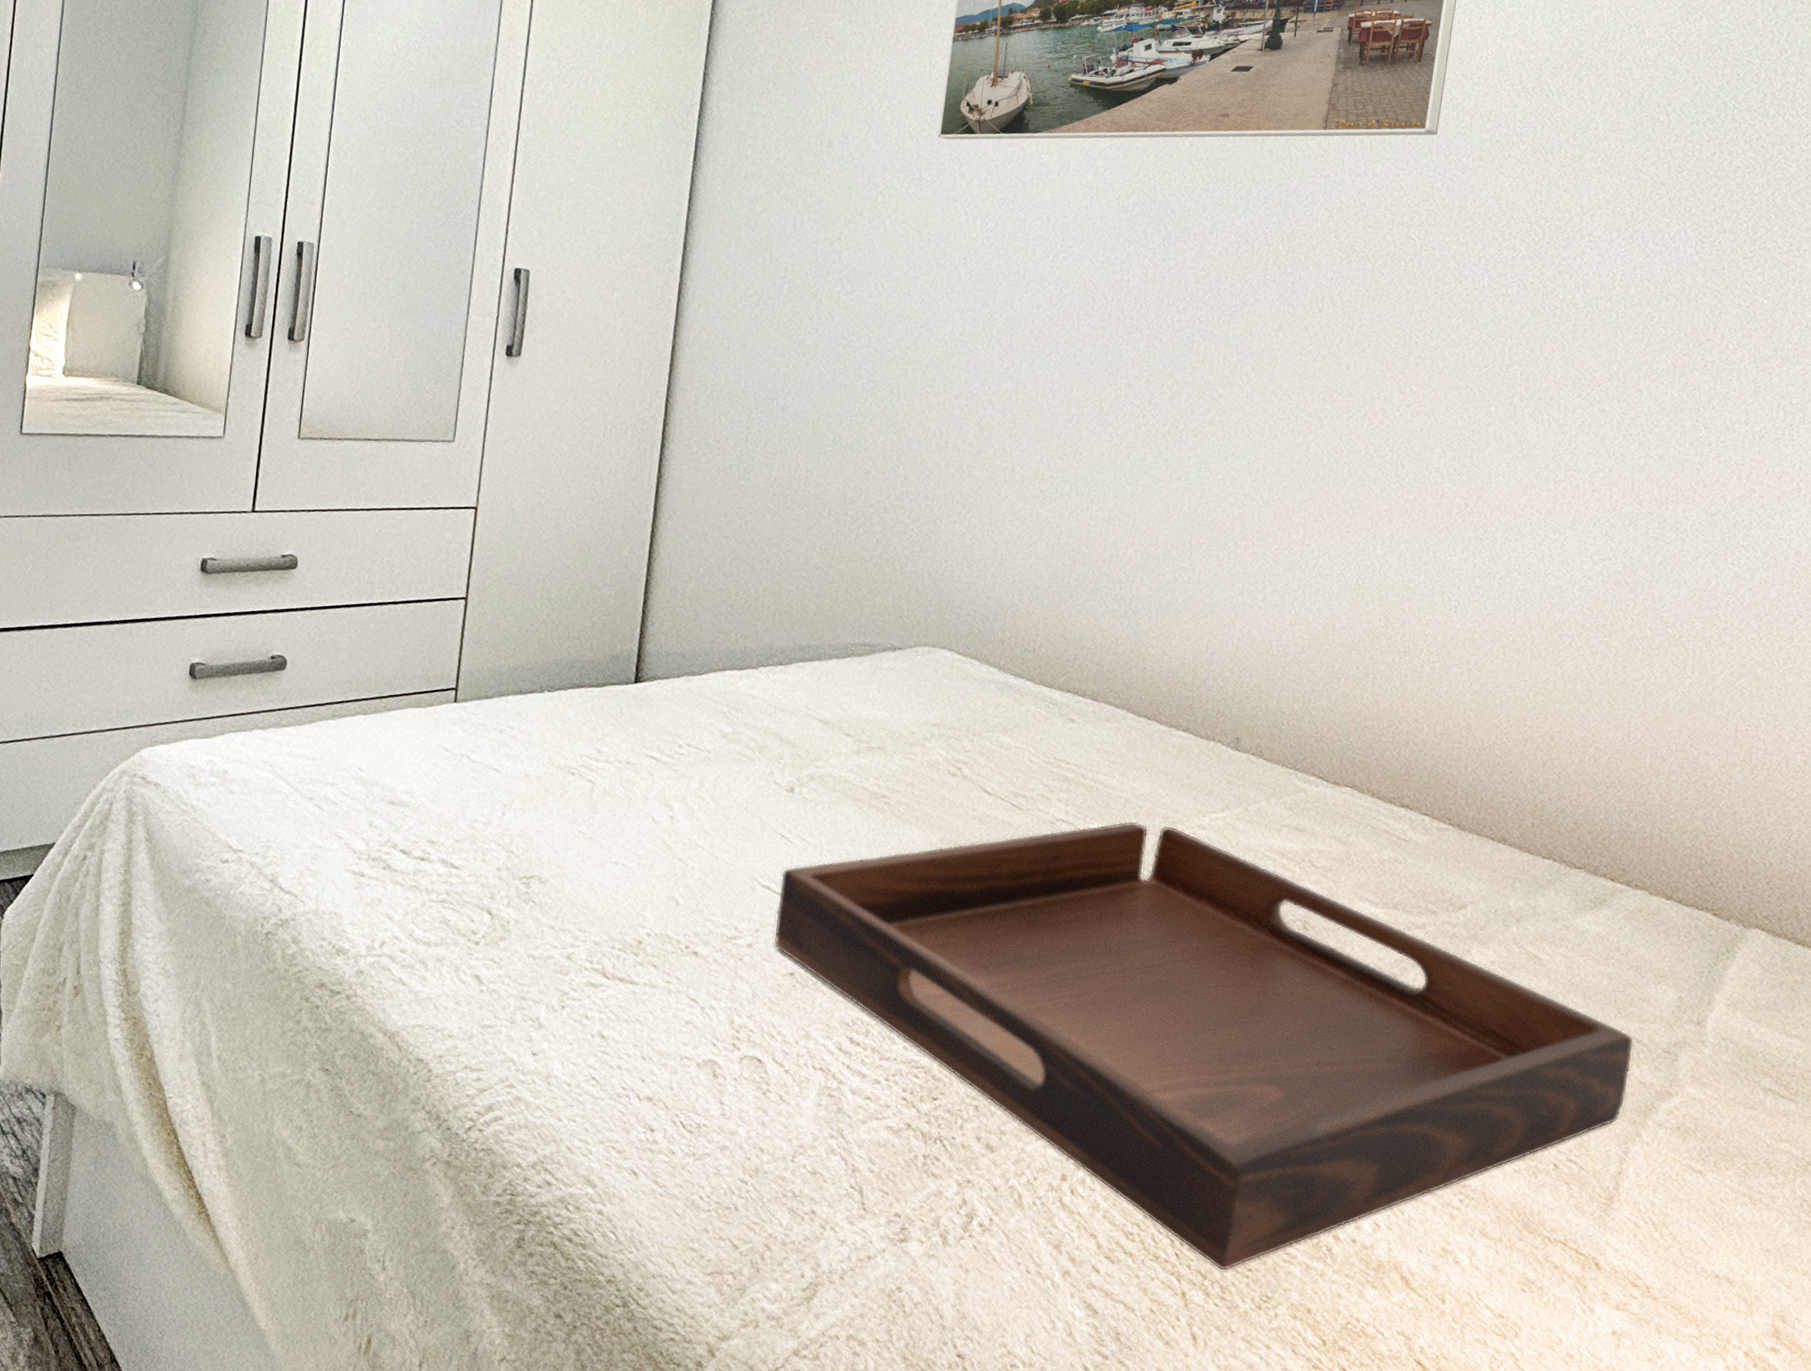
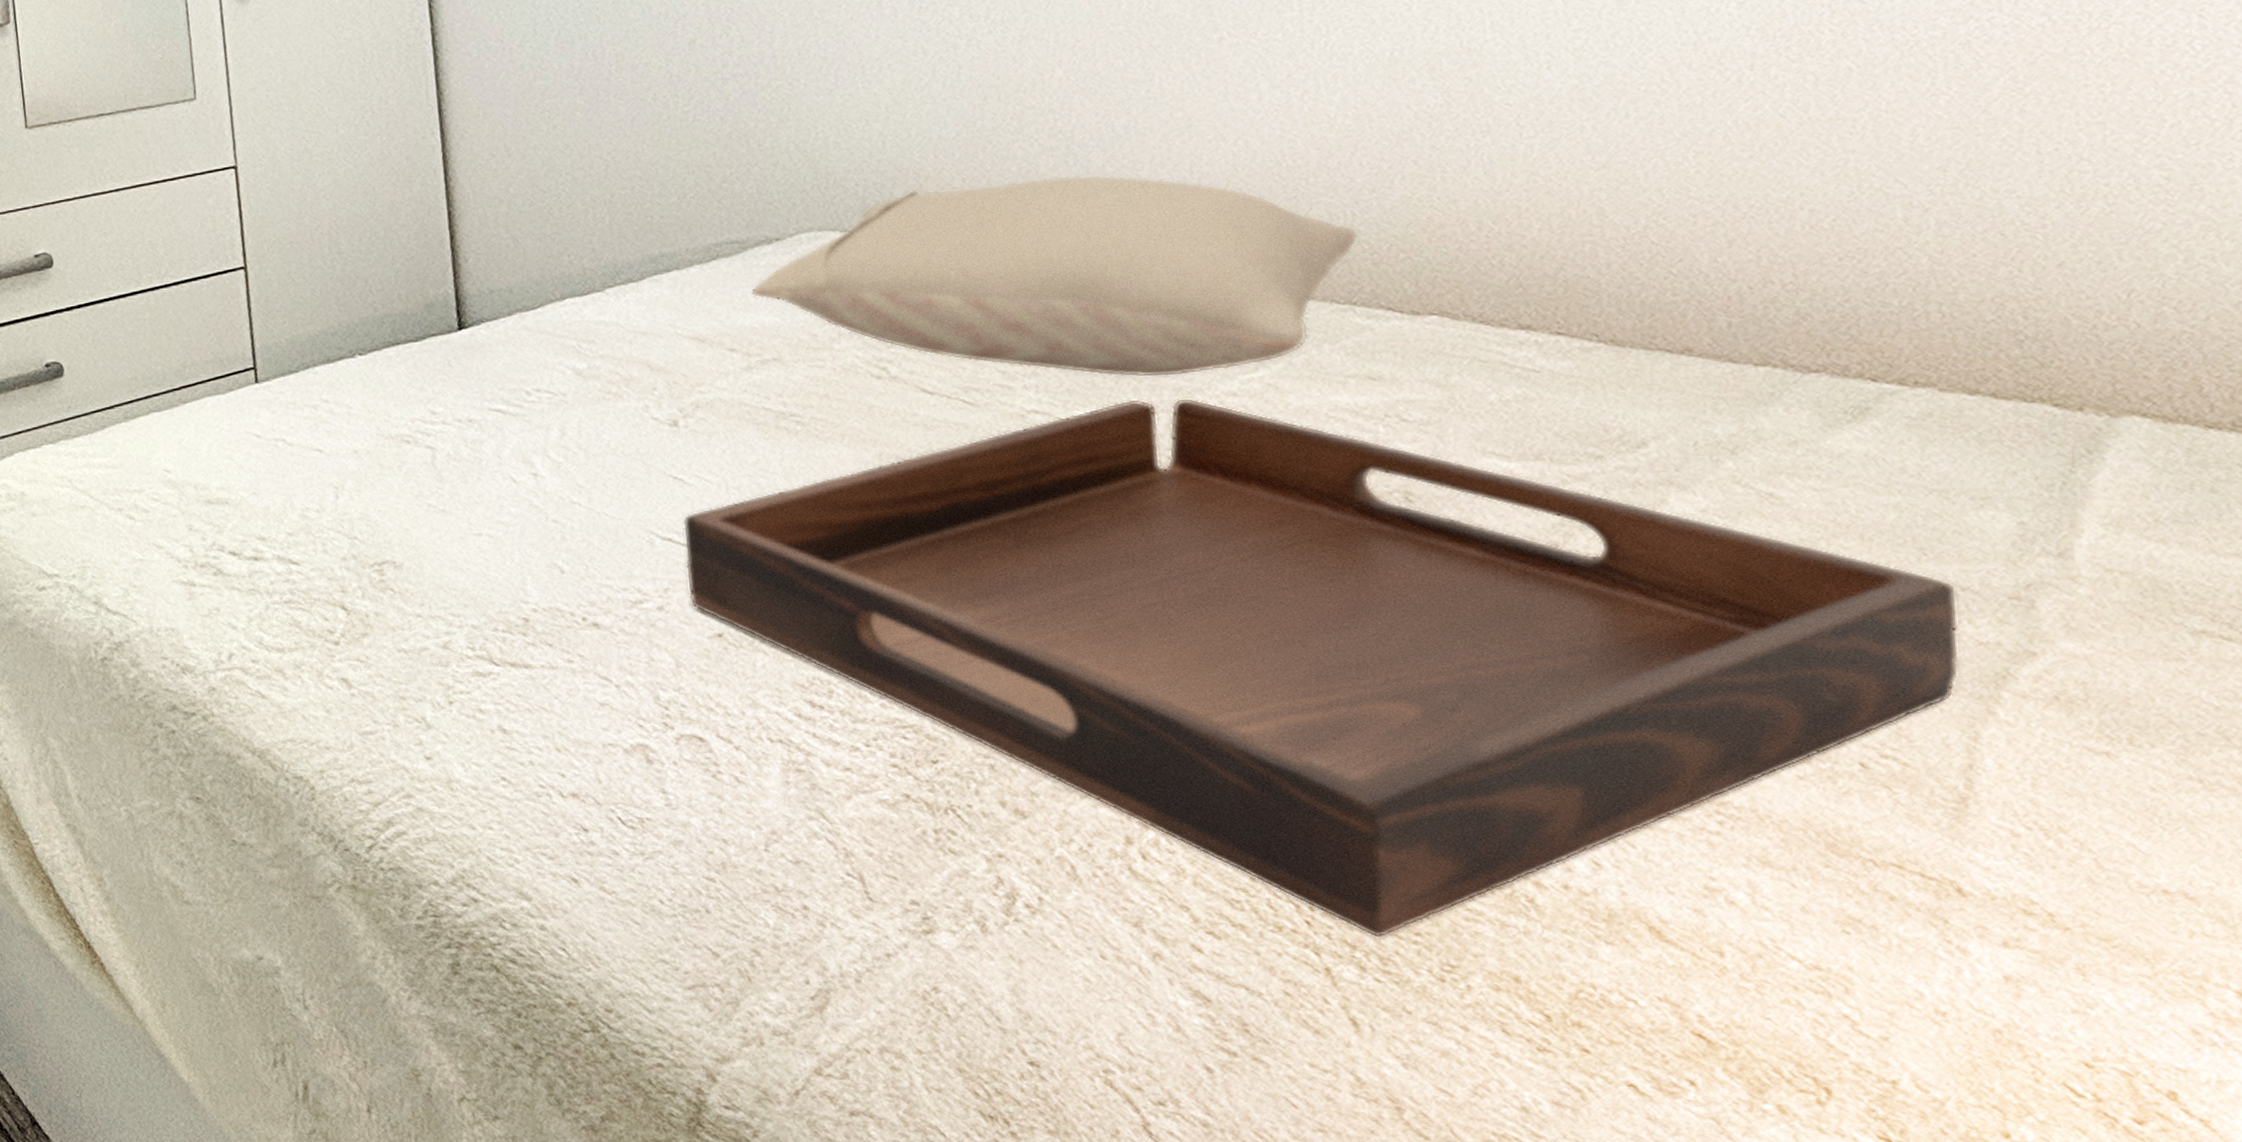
pillow: none [871,625,1310,808] -> present [751,174,1359,378]

